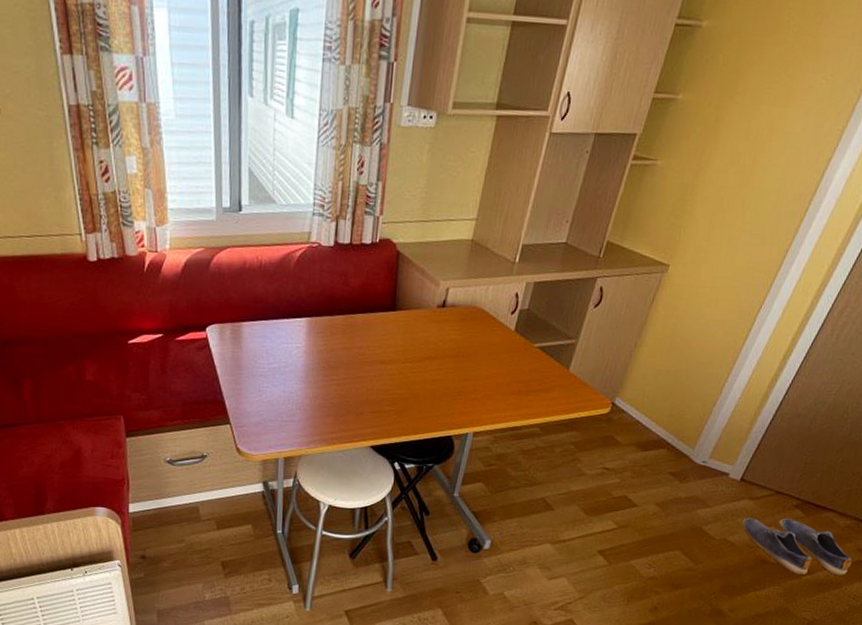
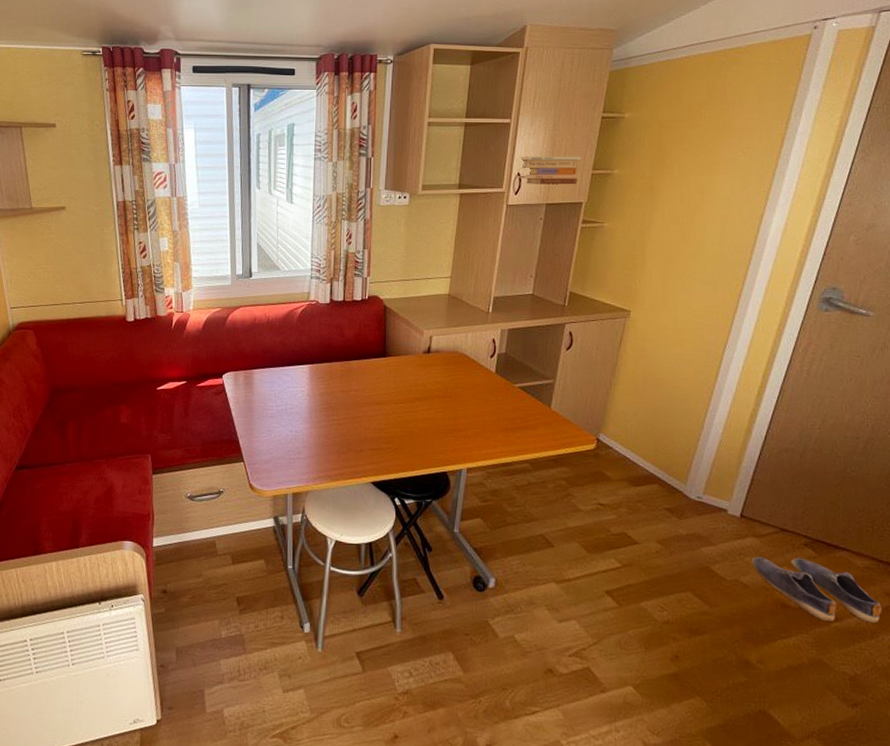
books: none [567,70,645,111] -> present [518,156,582,185]

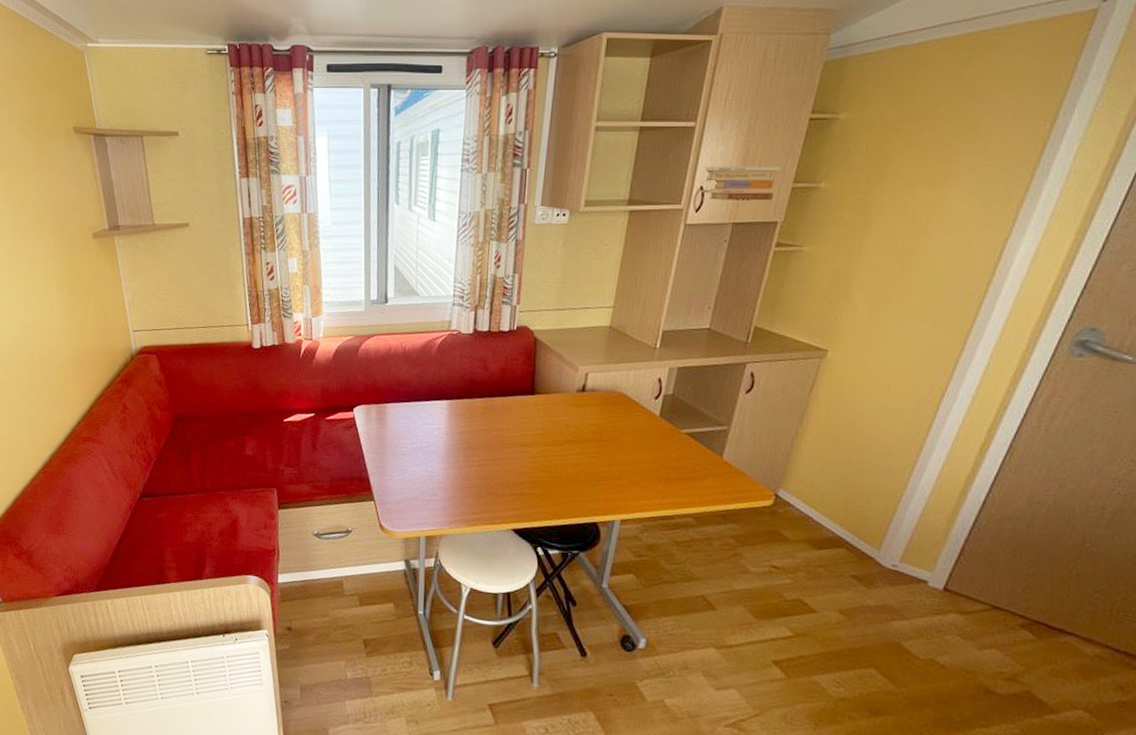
shoe: present [751,556,882,624] -> none [952,635,1112,719]

